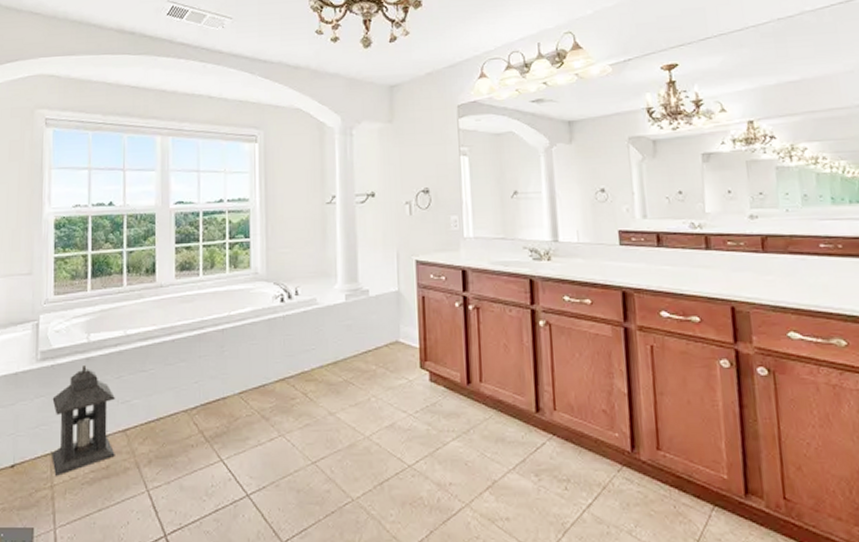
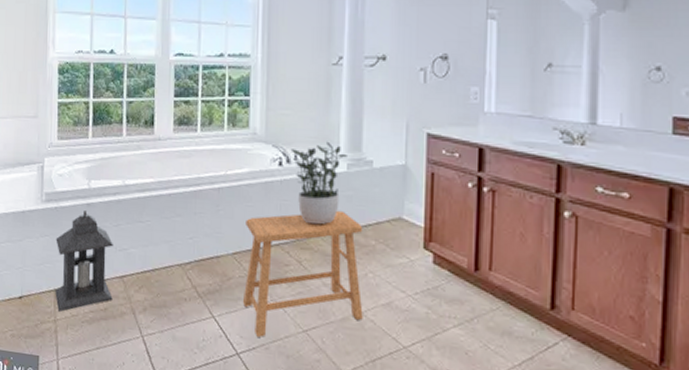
stool: none [250,339,369,475] -> present [242,210,363,337]
potted plant: none [291,275,345,356] -> present [290,141,347,225]

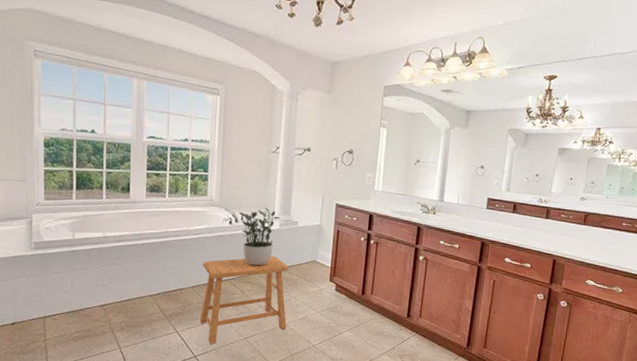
lantern: present [55,209,114,312] -> none [44,255,96,333]

